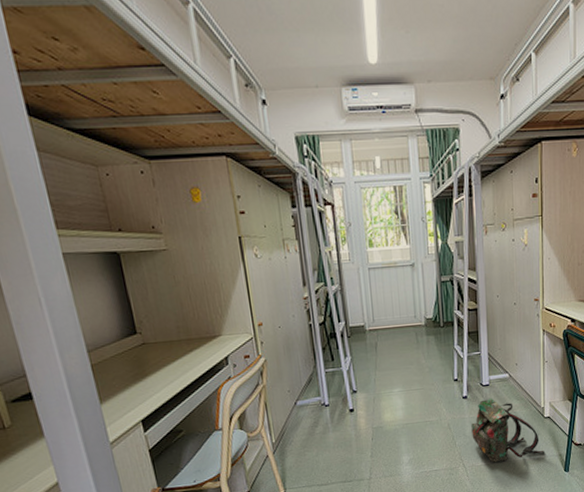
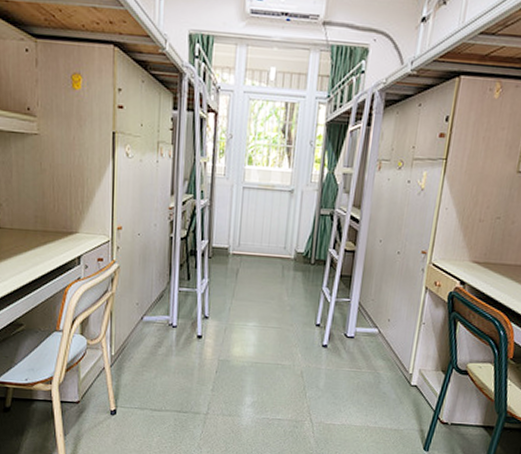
backpack: present [471,398,546,463] -> none [325,352,405,425]

